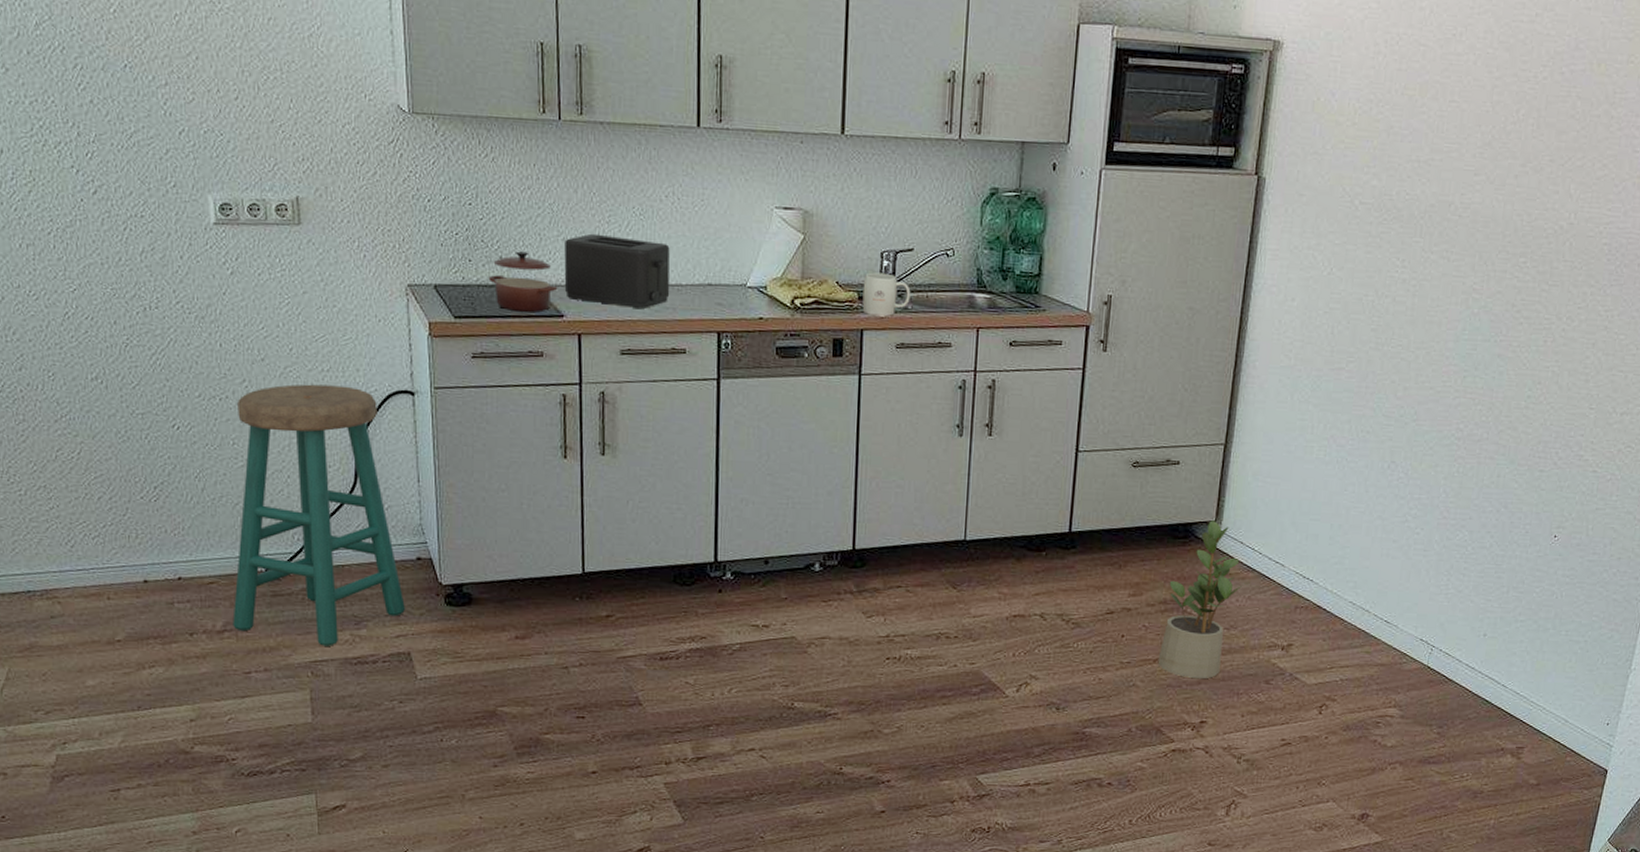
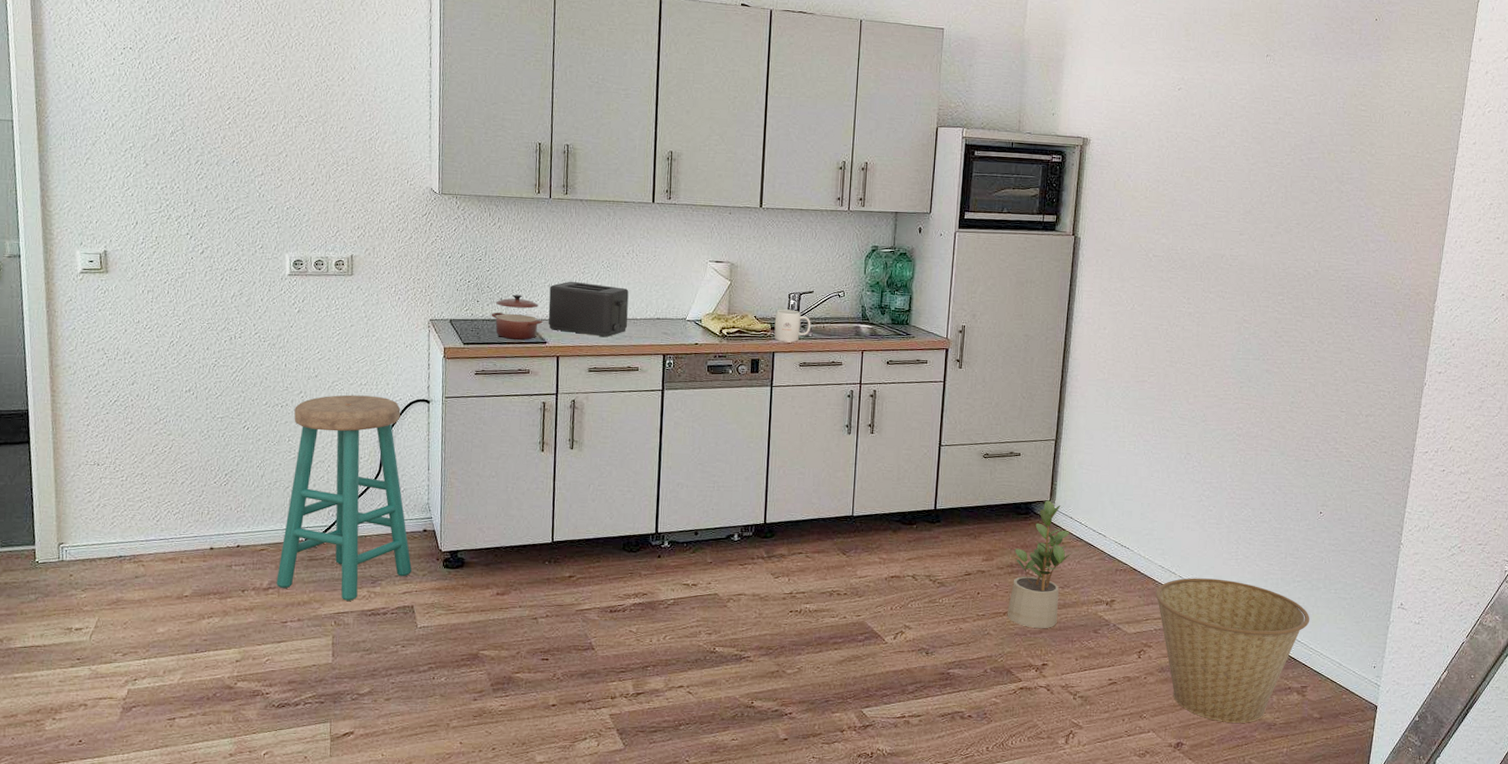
basket: none [1343,616,1533,792] -> present [1155,578,1310,724]

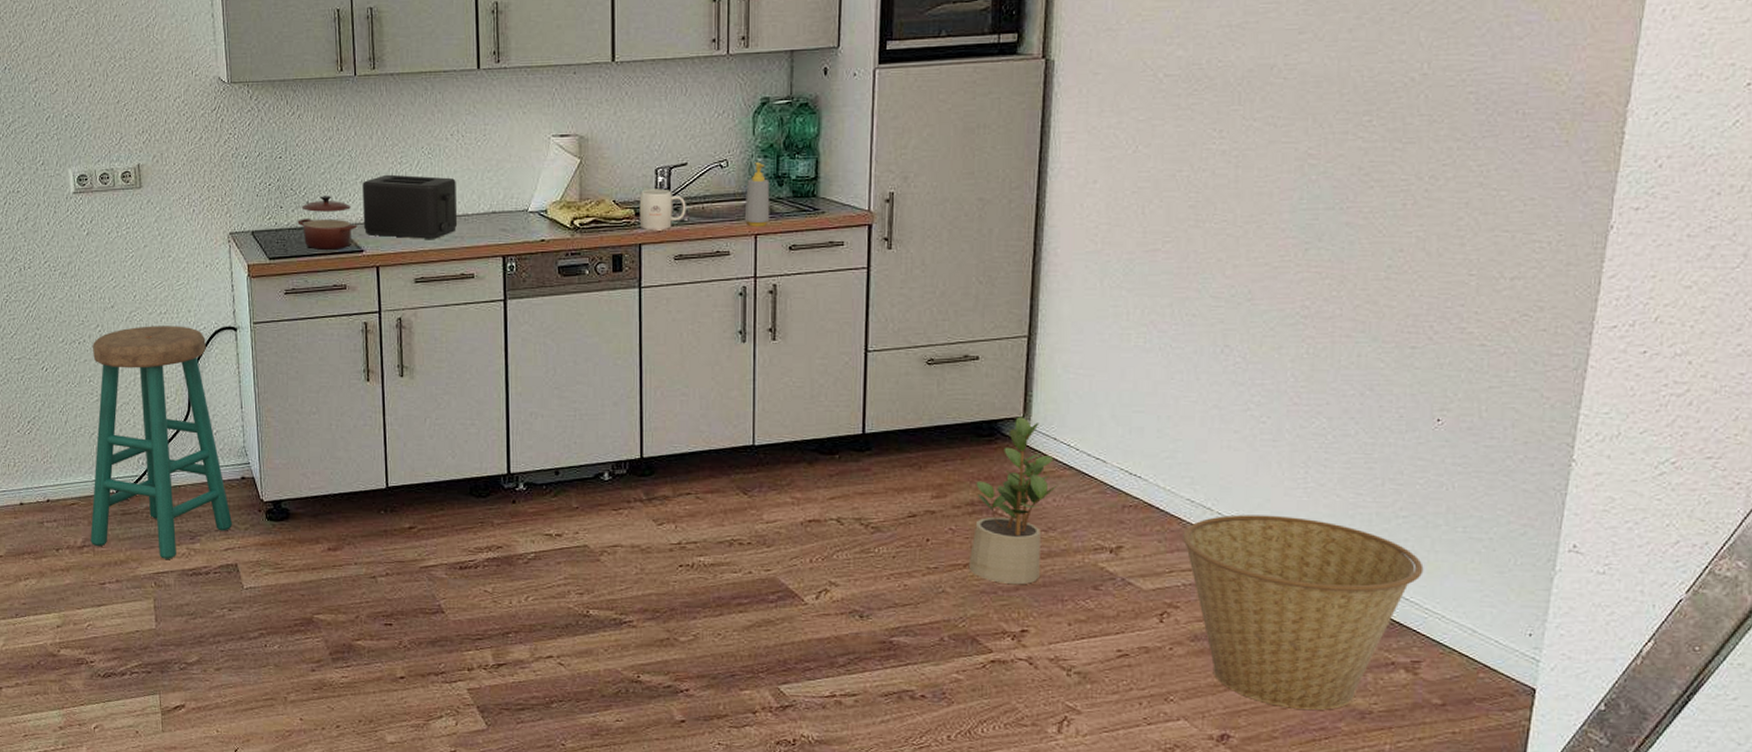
soap bottle: none [854,294,875,345] -> present [744,161,770,227]

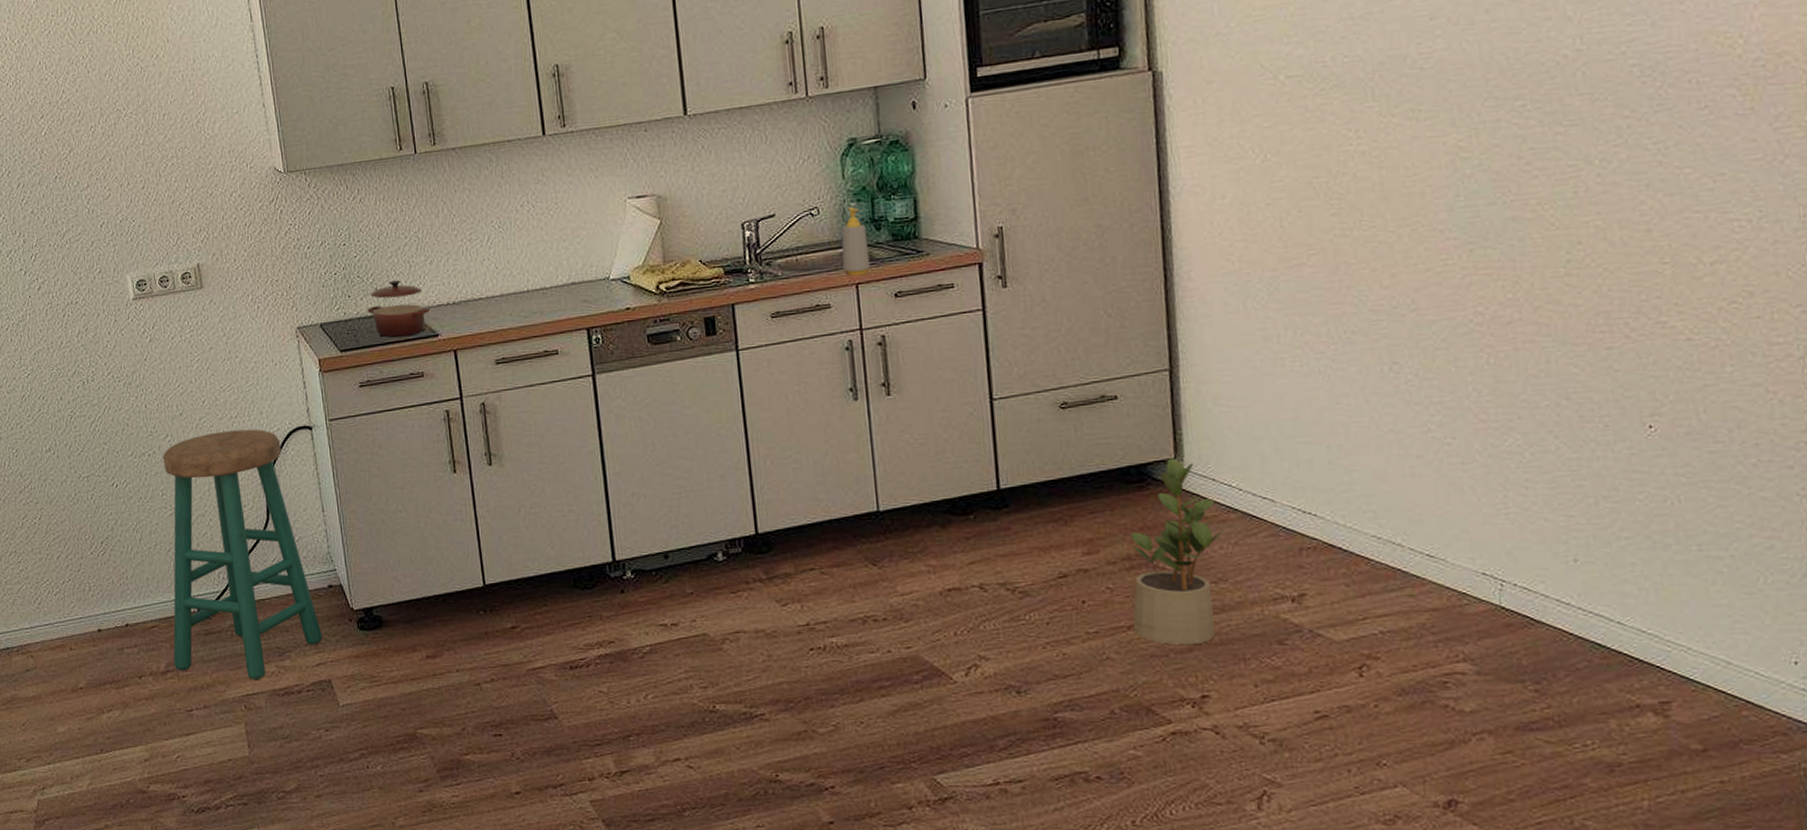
toaster: present [362,174,458,240] -> none [432,250,536,319]
mug: present [639,189,686,231] -> none [727,243,779,289]
basket: present [1183,514,1424,711] -> none [1373,546,1659,767]

